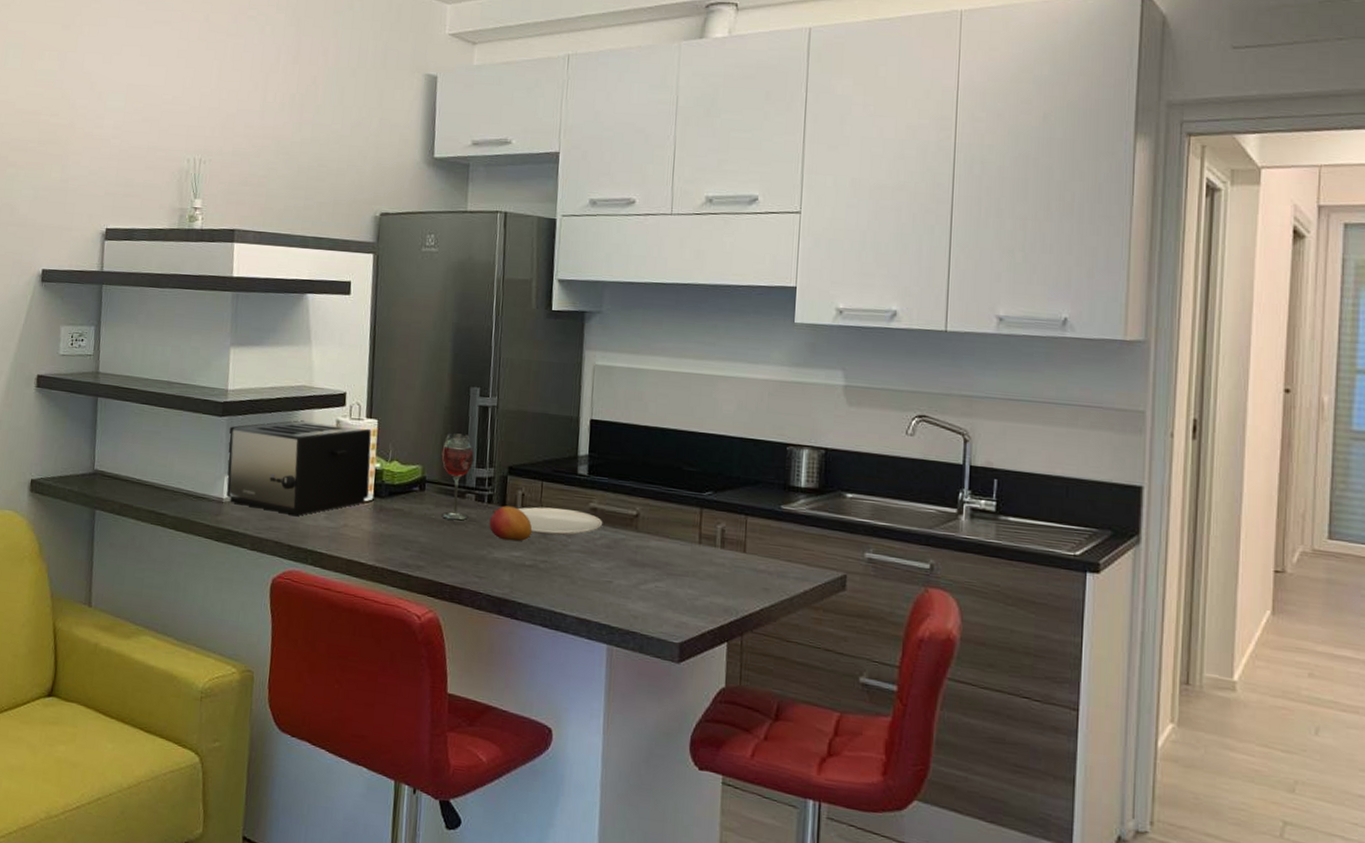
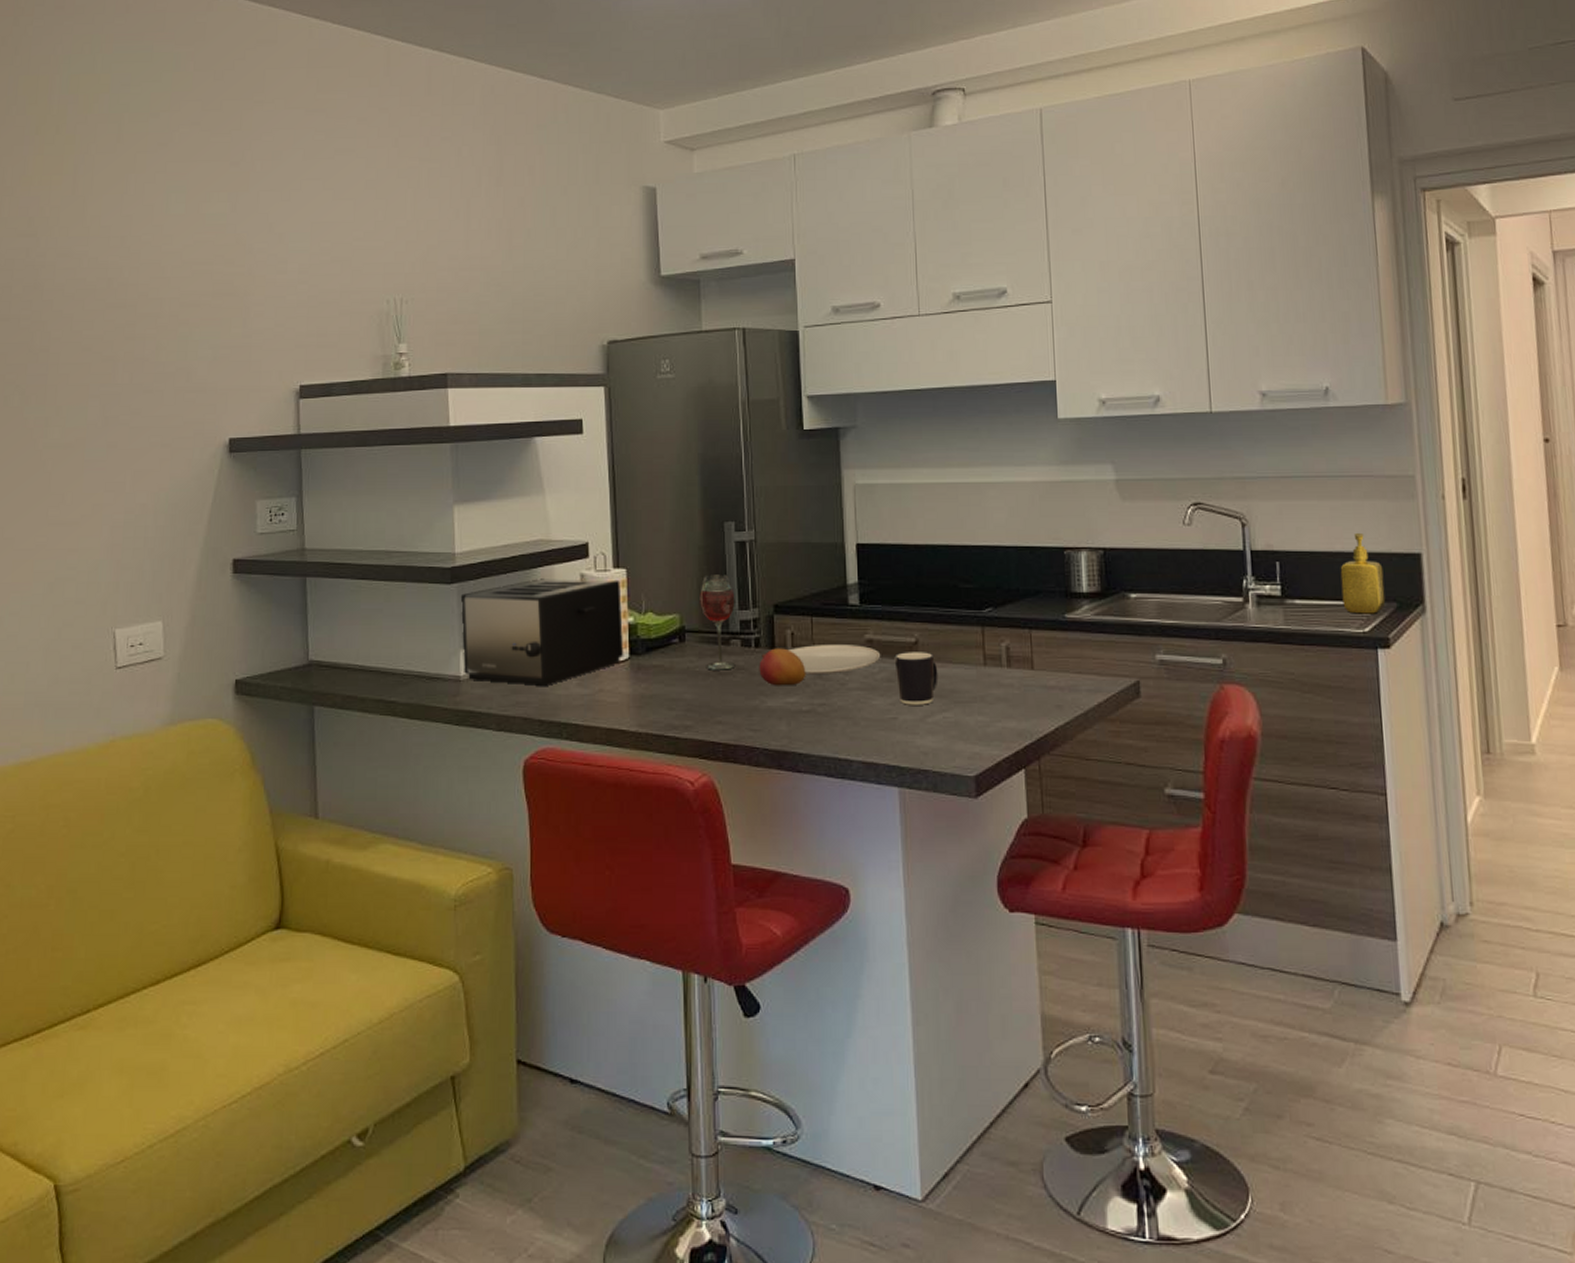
mug: none [615,523,655,573] -> present [894,652,938,705]
soap dispenser: none [1056,459,1101,539] -> present [1340,532,1386,614]

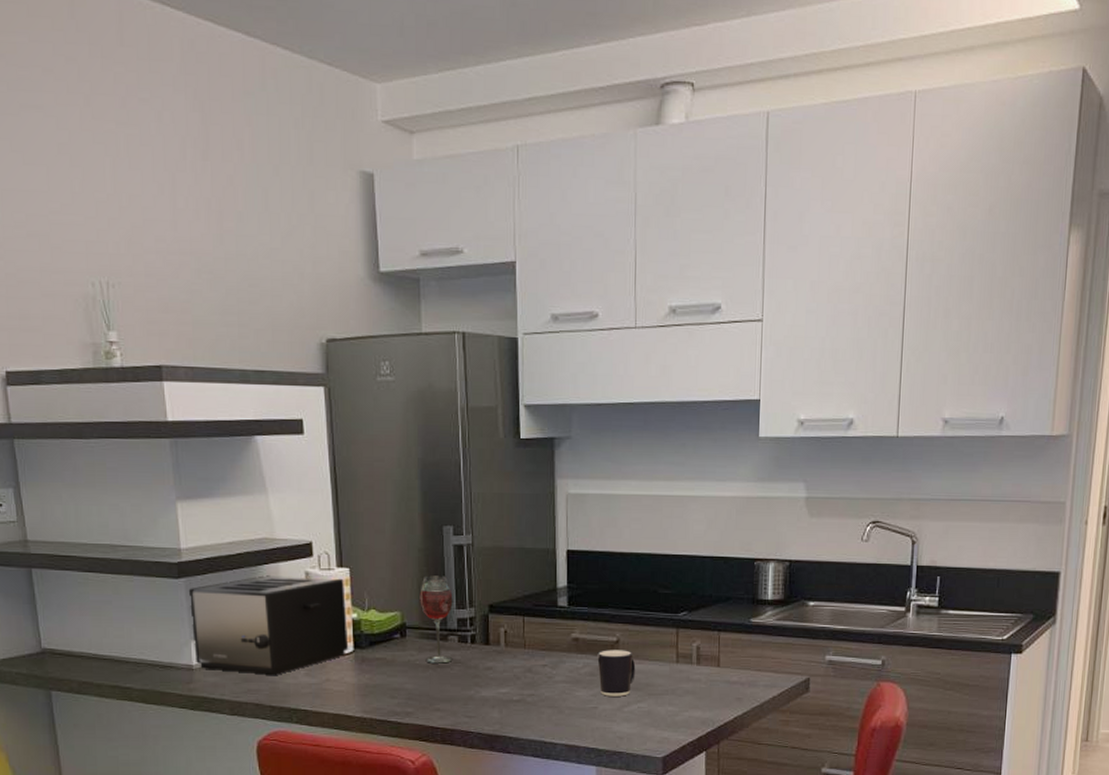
fruit: present [759,648,806,686] -> none [474,644,518,679]
plate: present [789,645,881,674] -> none [502,642,586,669]
soap dispenser: present [1340,532,1386,614] -> none [988,552,1026,624]

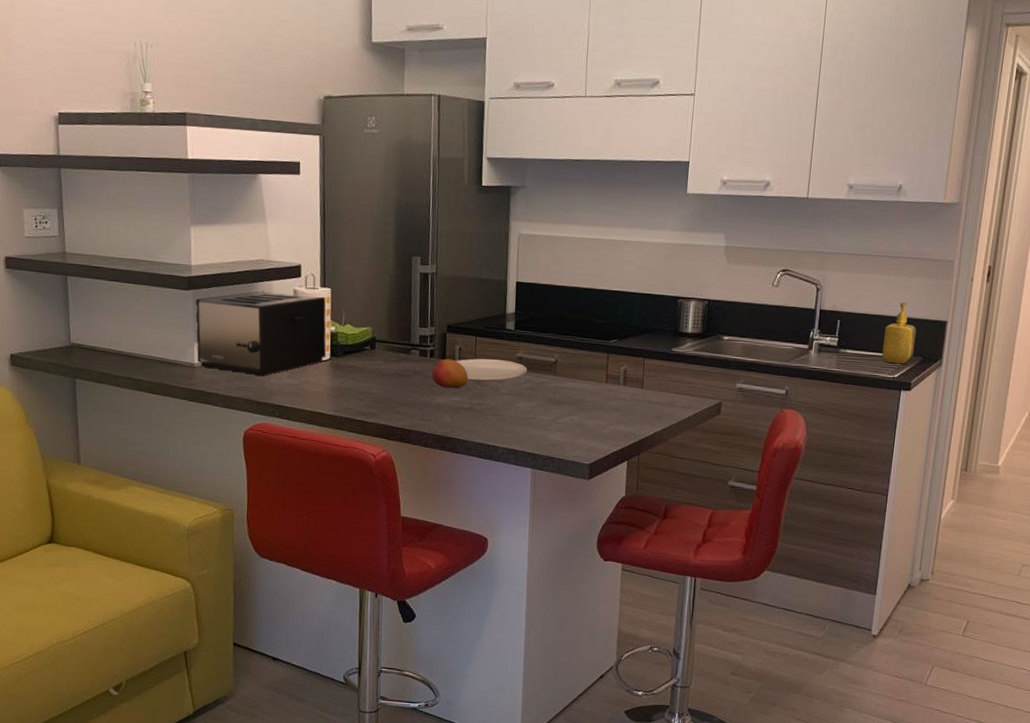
wineglass: present [420,575,453,664] -> none [388,298,417,373]
fruit: none [474,644,518,679] -> present [432,359,469,389]
plate: none [502,642,586,669] -> present [456,358,528,382]
mug: present [597,650,636,697] -> none [537,368,570,410]
soap dispenser: none [988,552,1026,624] -> present [882,302,917,365]

